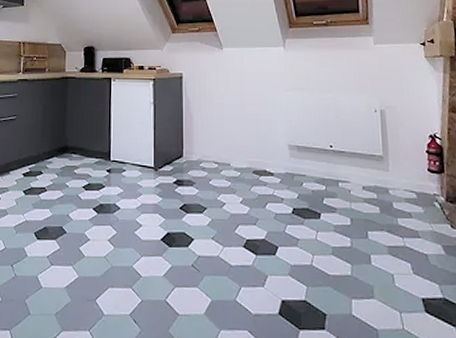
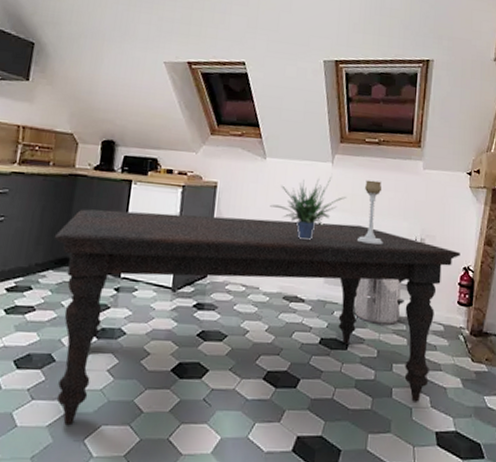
dining table: none [56,101,424,286] -> present [55,209,460,424]
potted plant: none [231,59,302,118] -> present [270,176,347,240]
candle holder: none [317,59,343,118] -> present [358,180,383,245]
waste bin: none [321,149,371,194] -> present [354,278,405,325]

